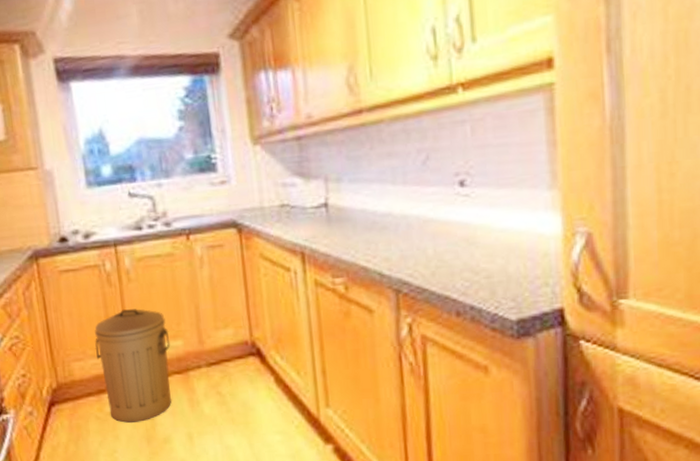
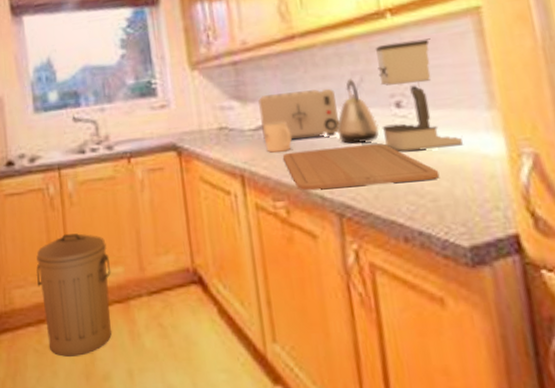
toaster: none [322,165,402,217] -> present [258,88,339,139]
mug: none [326,198,354,230] -> present [263,121,292,153]
chopping board: none [343,222,496,268] -> present [282,143,440,191]
kettle: none [399,155,441,222] -> present [336,77,379,144]
coffee maker: none [443,116,522,231] -> present [375,38,464,153]

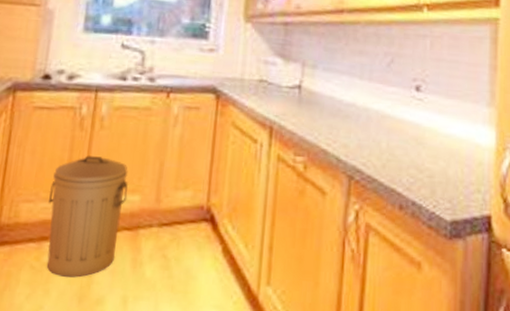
toaster: present [258,88,339,139] -> none [297,58,367,106]
mug: present [263,121,292,153] -> none [297,83,323,112]
chopping board: present [282,143,440,191] -> none [310,113,439,158]
kettle: present [336,77,379,144] -> none [362,57,398,118]
coffee maker: present [375,38,464,153] -> none [400,34,464,133]

